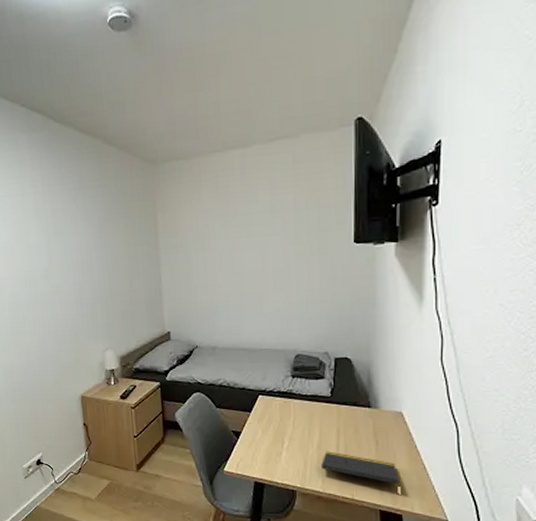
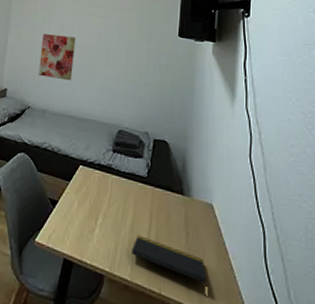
wall art: none [198,264,239,313] -> present [38,34,76,81]

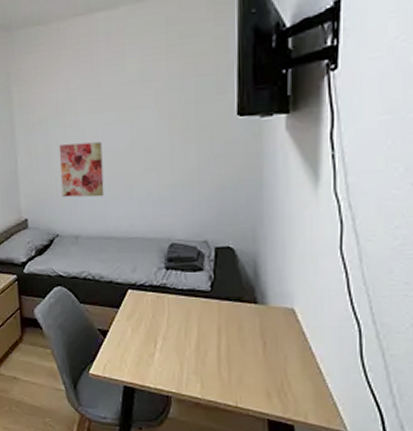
notepad: present [132,235,207,287] -> none [200,352,291,393]

